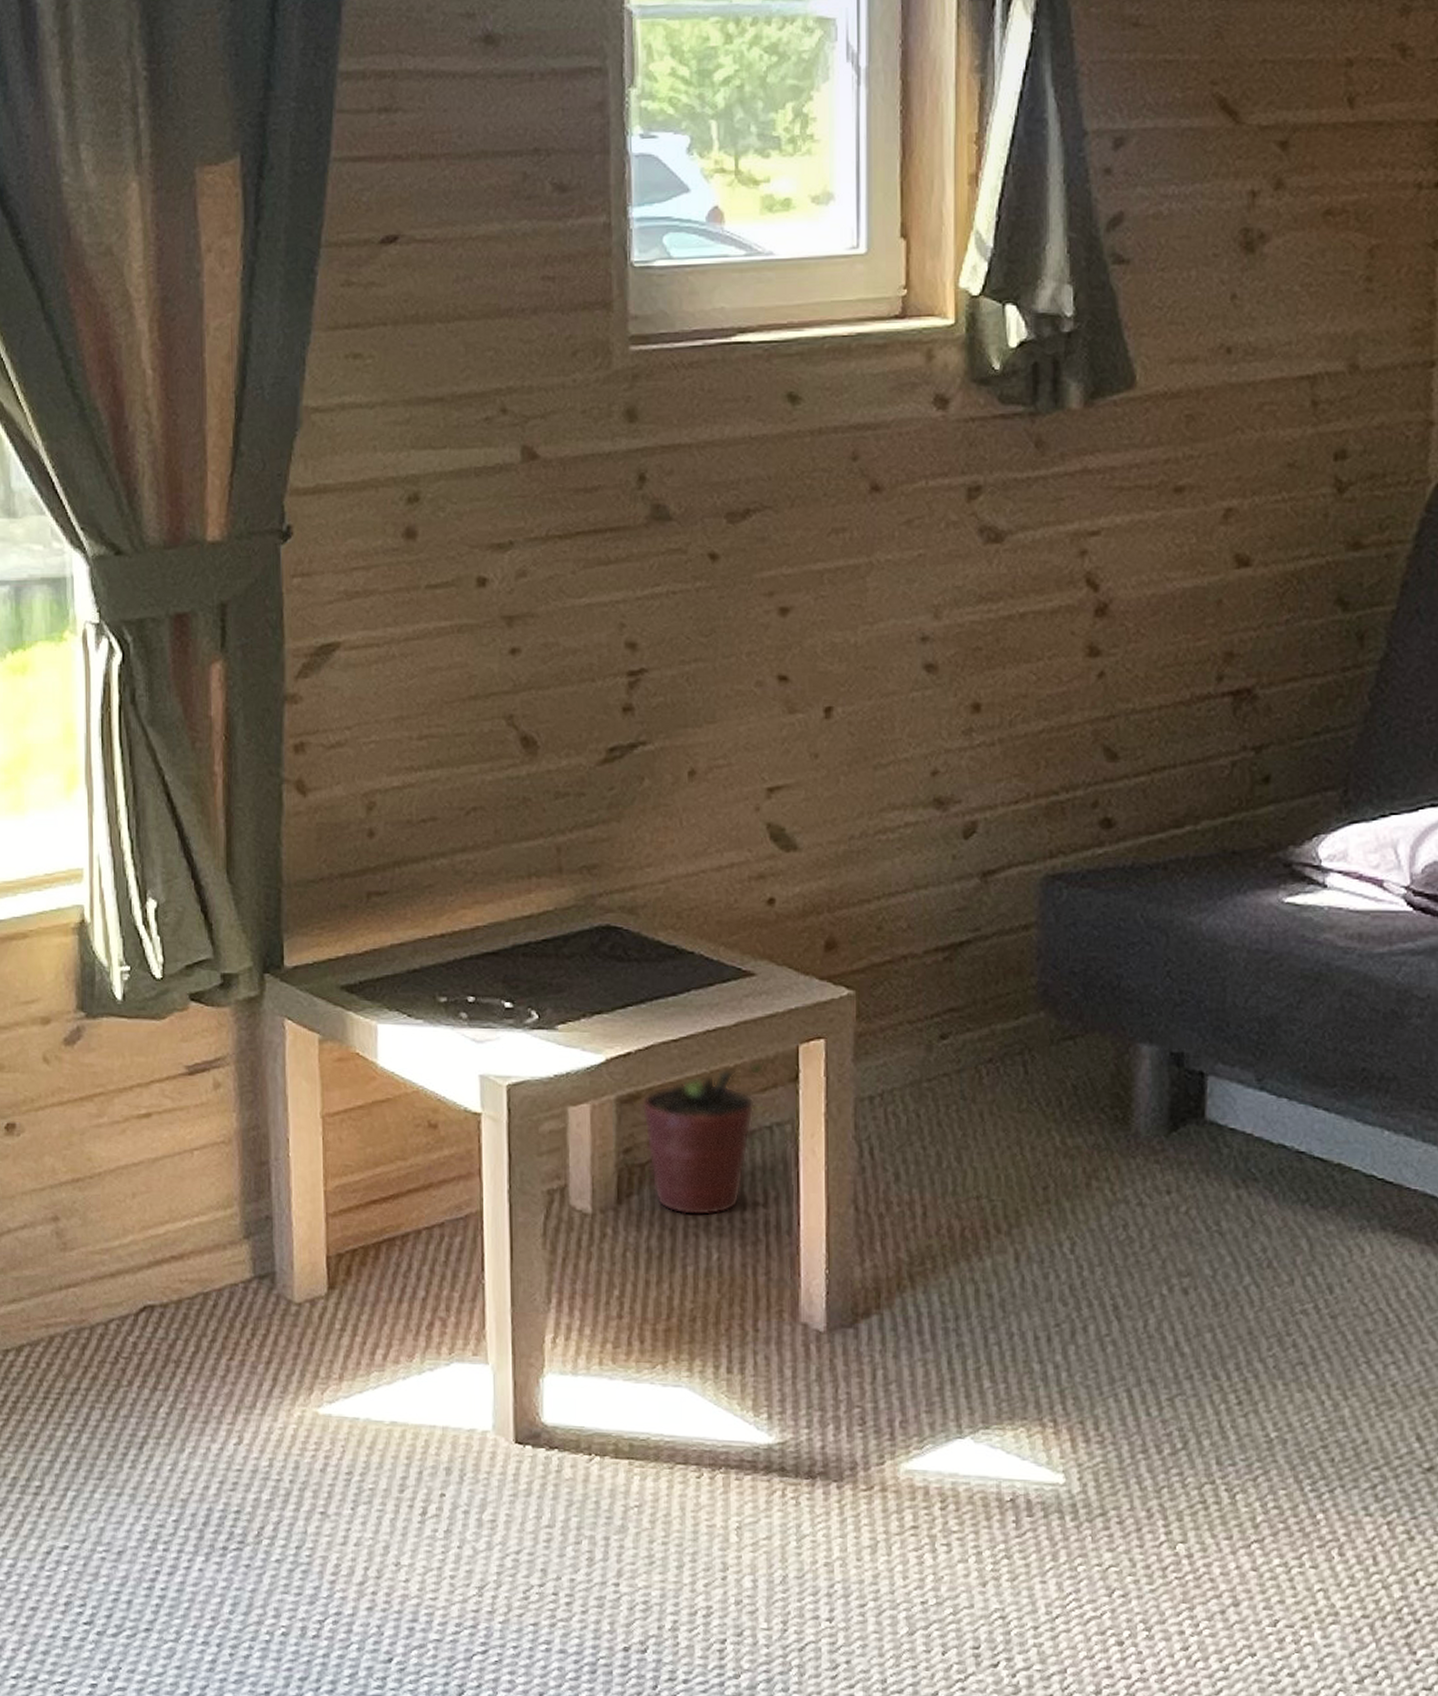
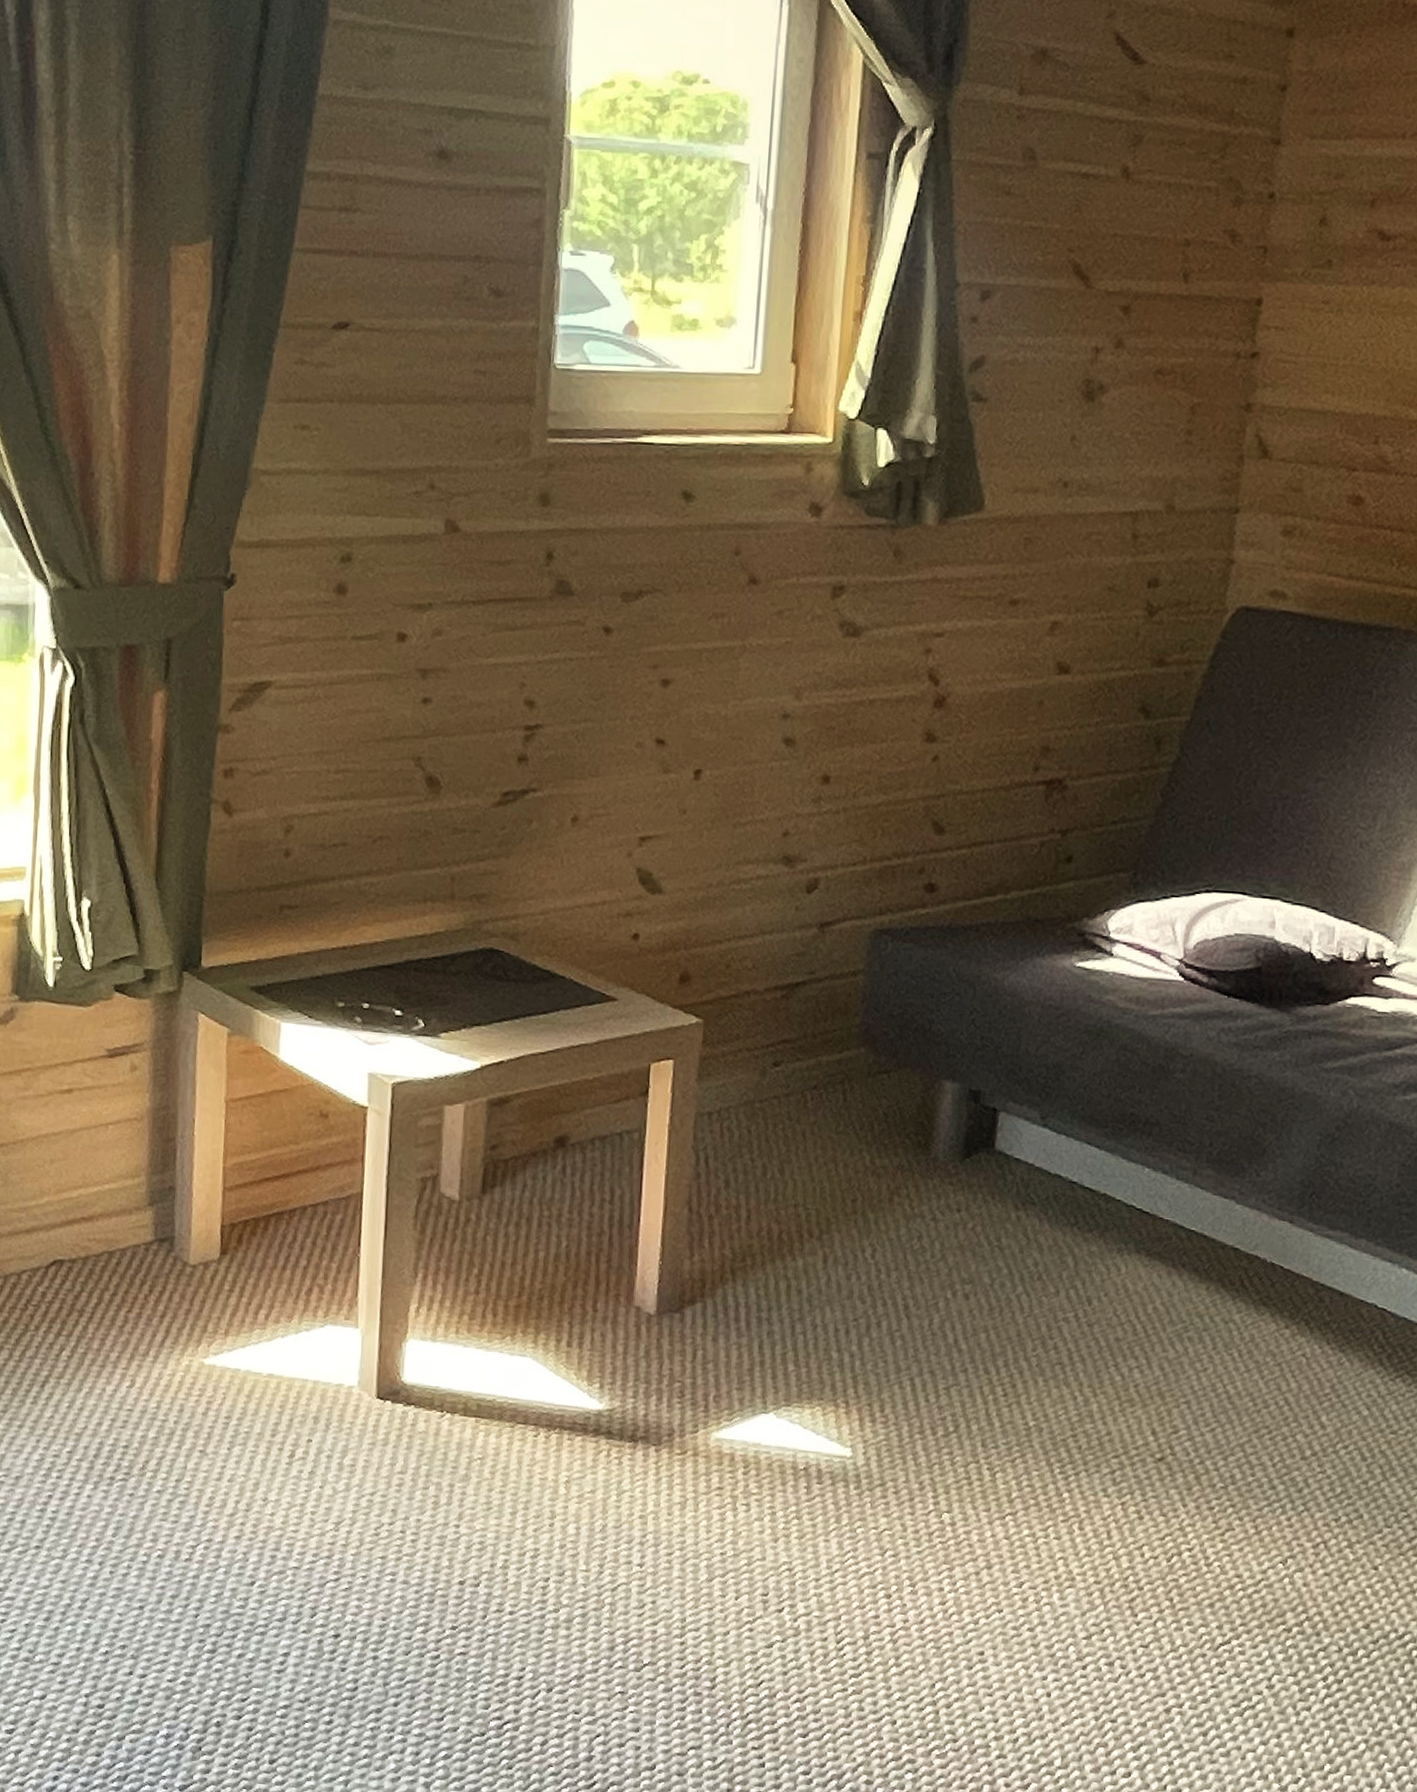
potted plant: present [640,1062,764,1216] -> none [508,1076,619,1209]

